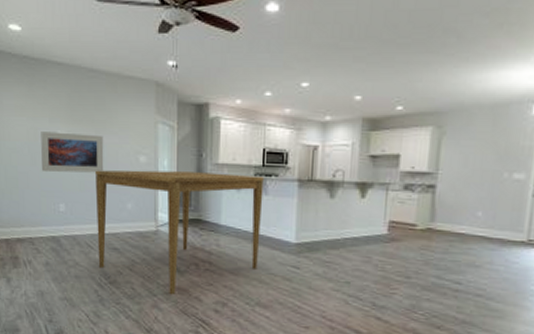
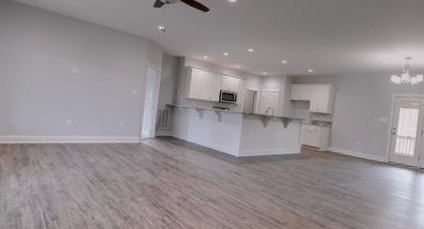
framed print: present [41,131,104,173] -> none [56,66,107,99]
dining table: present [94,170,264,295] -> none [92,97,219,192]

